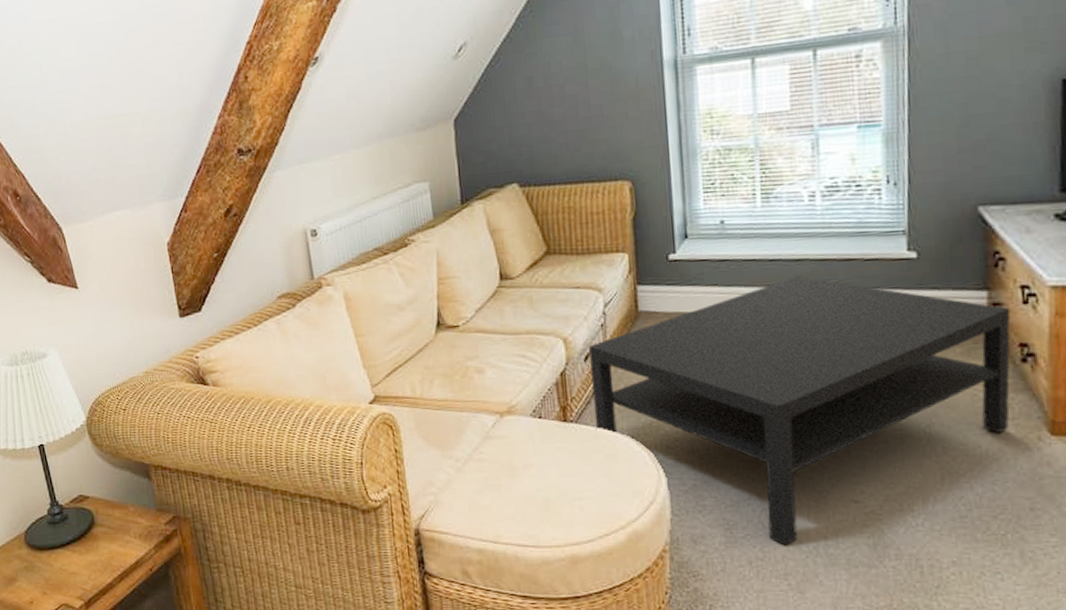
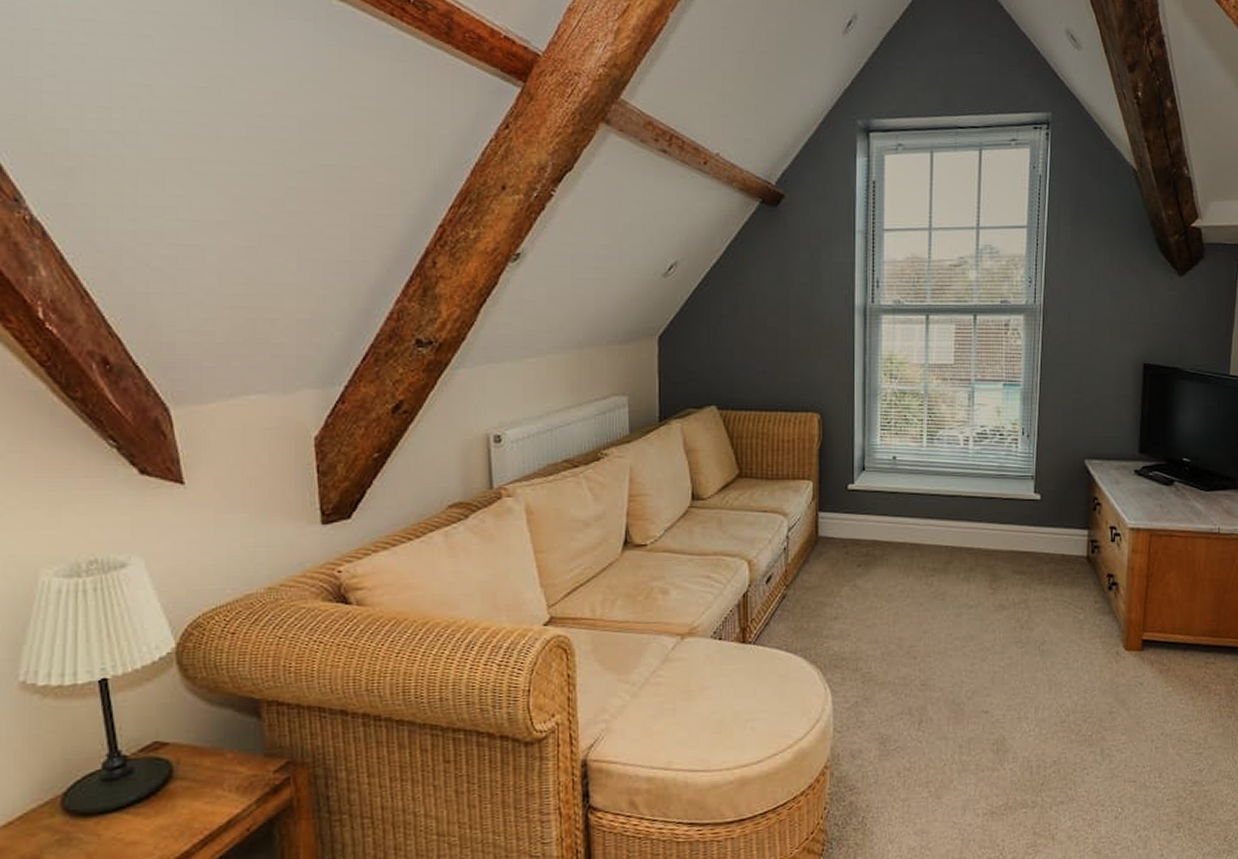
coffee table: present [589,276,1011,546] -> none [772,510,1103,756]

